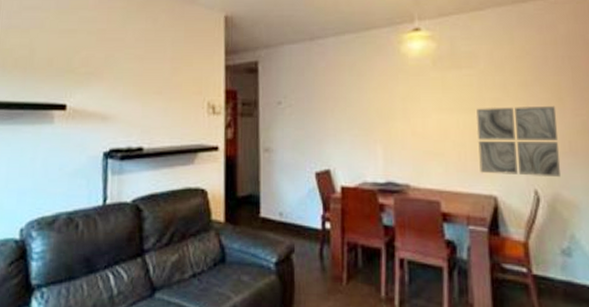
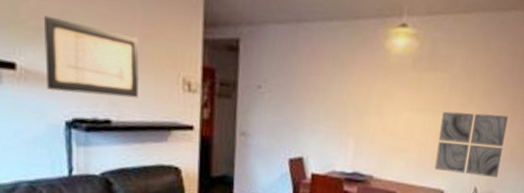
wall art: none [90,62,169,126] -> present [44,15,140,98]

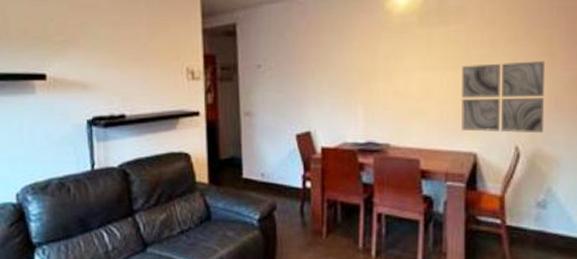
wall art: present [44,15,140,98] -> none [67,30,148,95]

